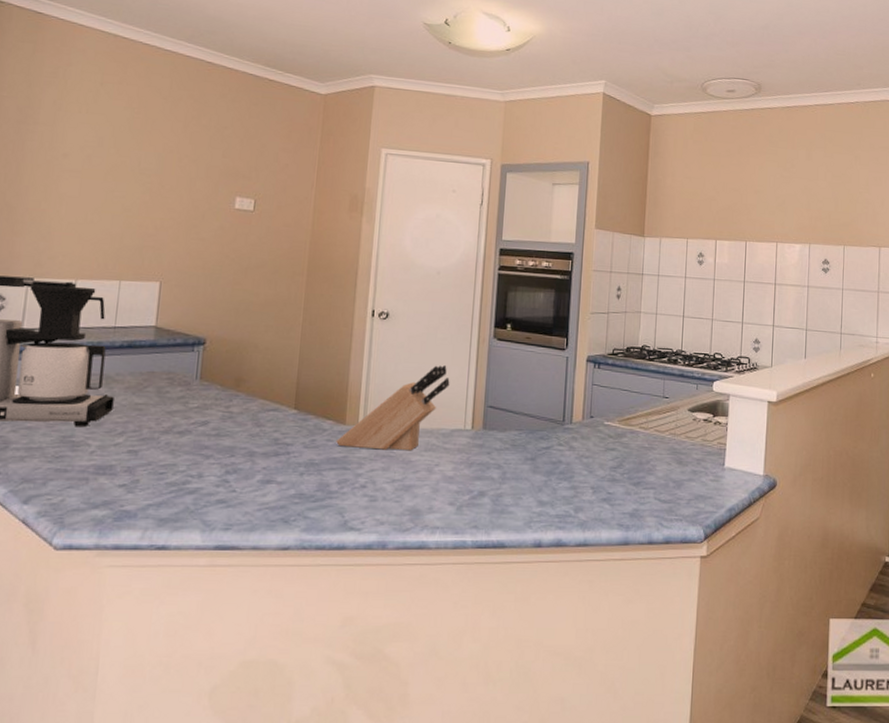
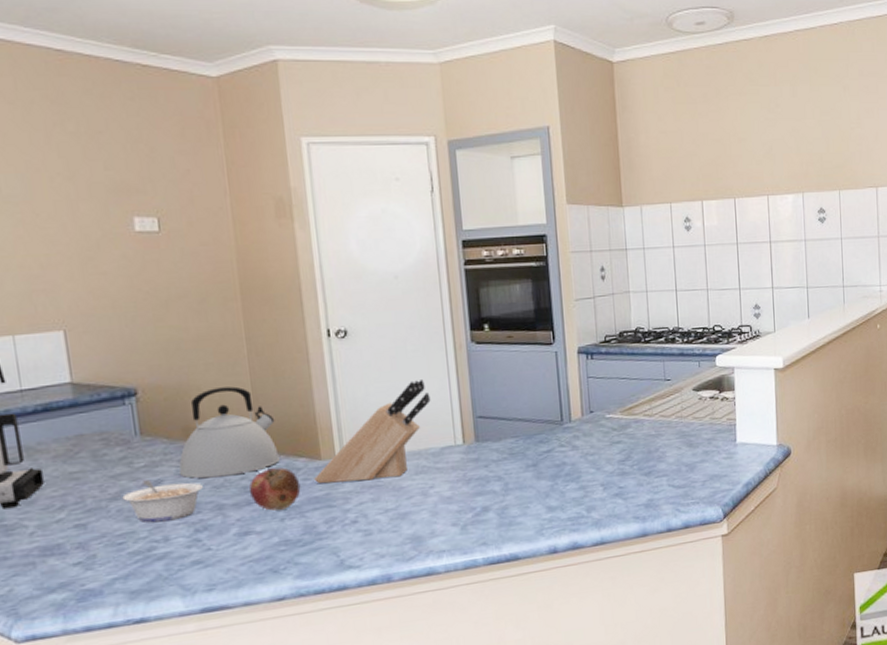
legume: none [172,420,241,460] -> present [122,480,203,523]
kettle: none [223,347,313,427] -> present [178,386,280,478]
fruit: none [278,426,324,465] -> present [248,467,301,511]

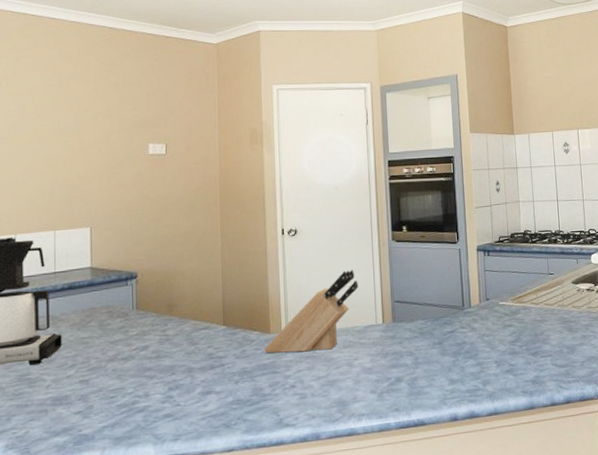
legume: present [122,480,203,523] -> none [117,346,178,381]
kettle: present [178,386,280,478] -> none [161,272,238,346]
fruit: present [248,467,301,511] -> none [213,339,253,374]

